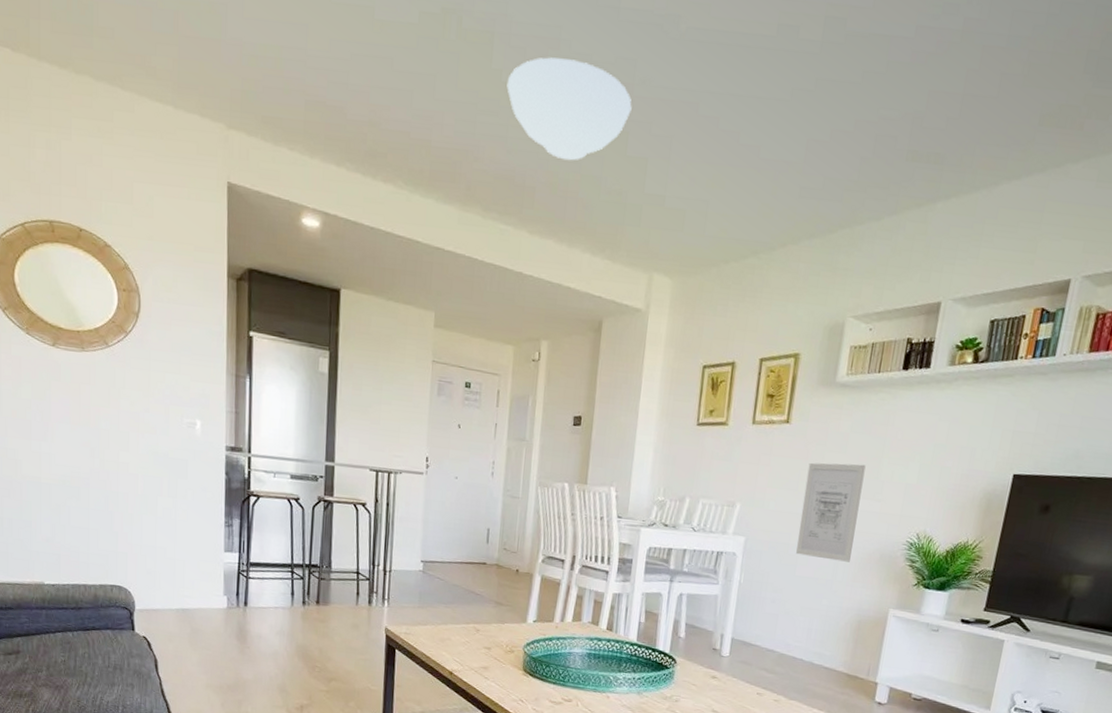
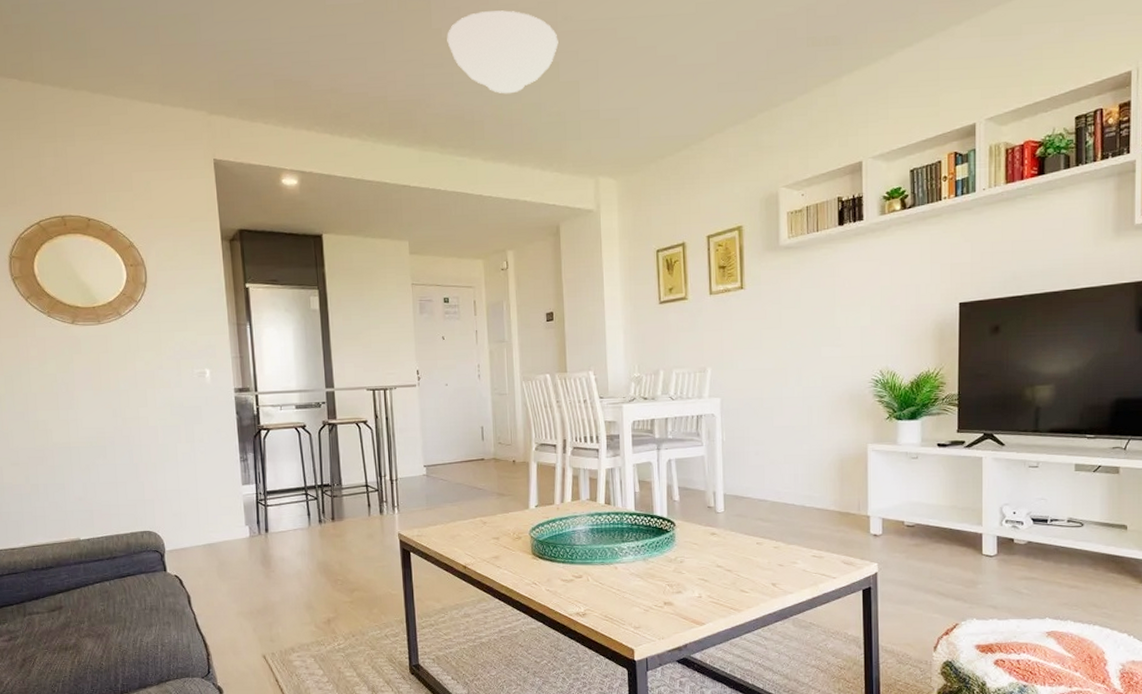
wall art: present [796,462,866,562] -> none [768,315,822,407]

